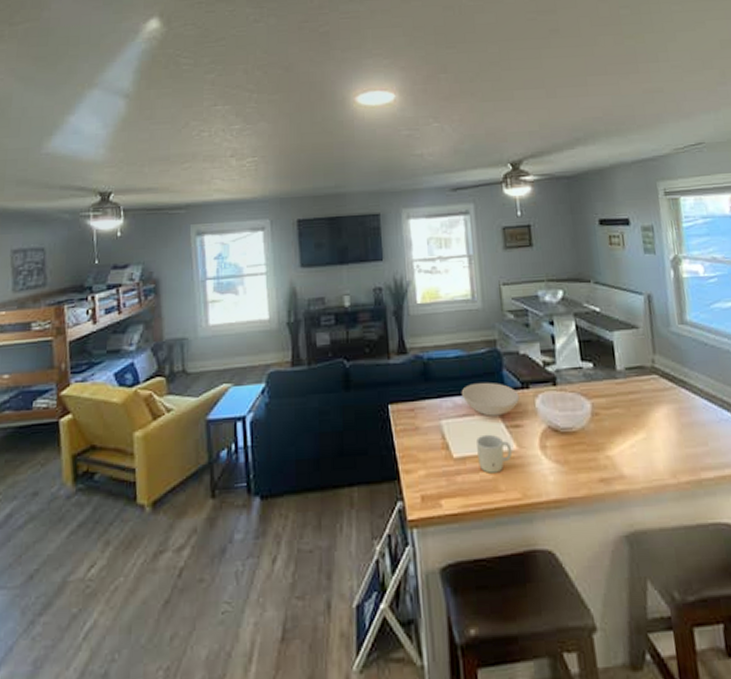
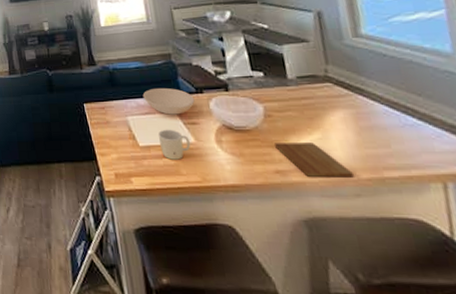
cutting board: none [599,444,674,484] -> present [273,143,354,178]

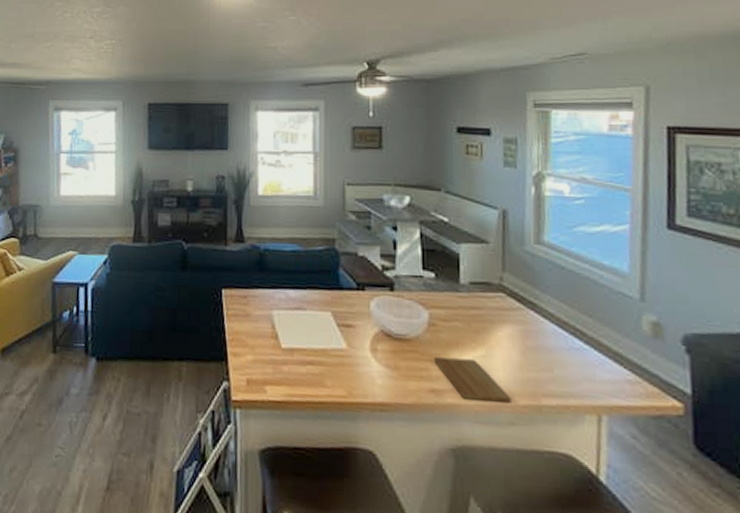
bowl: present [142,87,195,115] -> none [295,278,354,314]
mug: present [158,129,191,160] -> none [306,329,342,369]

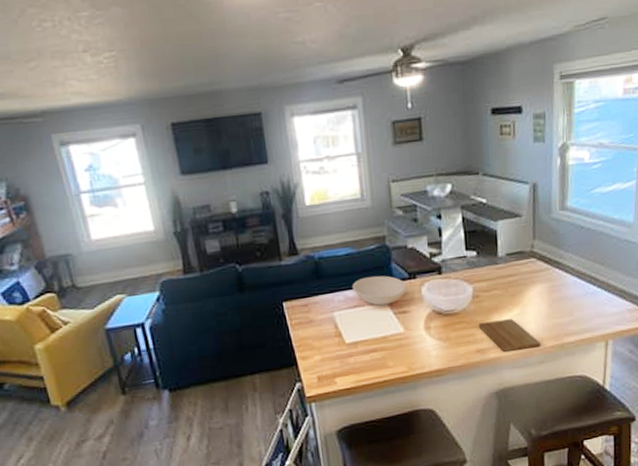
bowl: none [295,278,354,314] -> present [352,275,407,306]

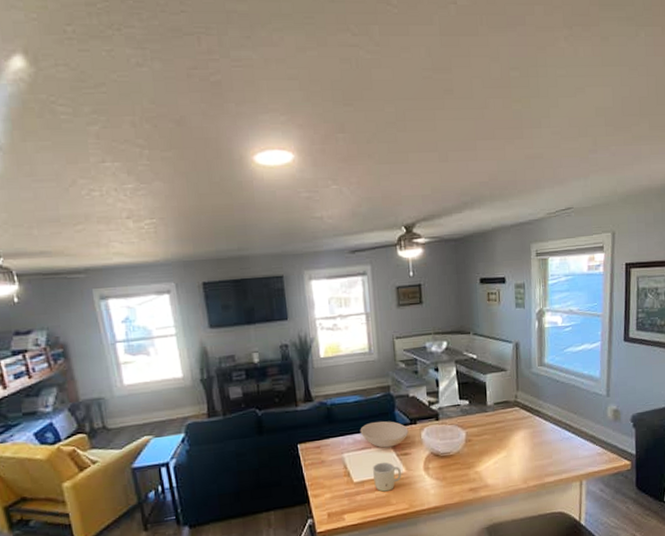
mug: none [367,321,400,354] -> present [373,462,402,492]
cutting board: present [478,319,541,352] -> none [470,461,525,491]

